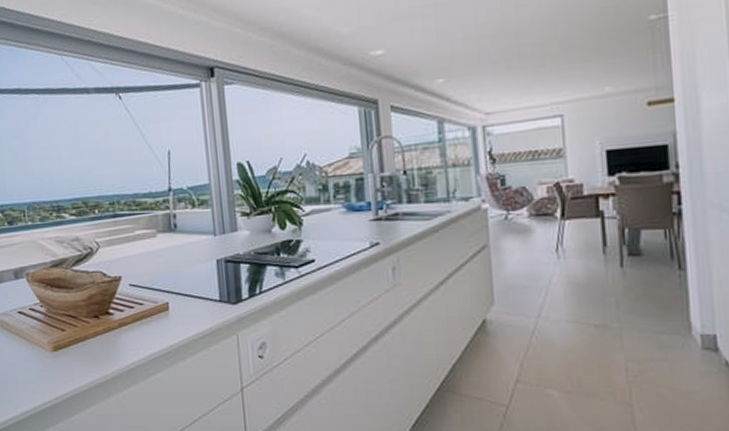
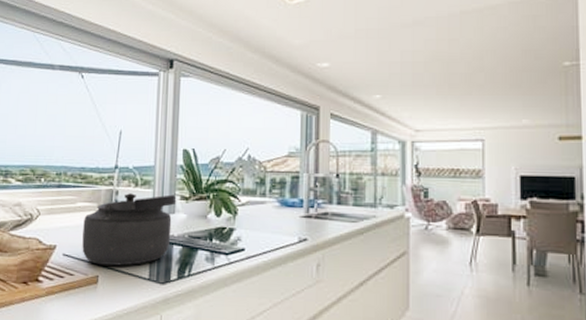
kettle: none [144,212,237,292] -> present [82,193,176,266]

